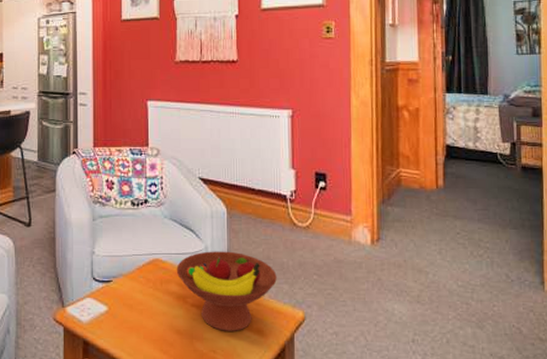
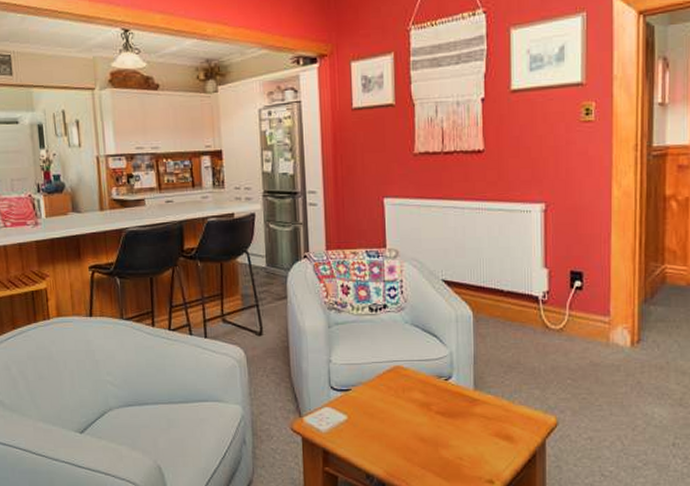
fruit bowl: present [176,251,277,331] -> none [419,356,527,438]

